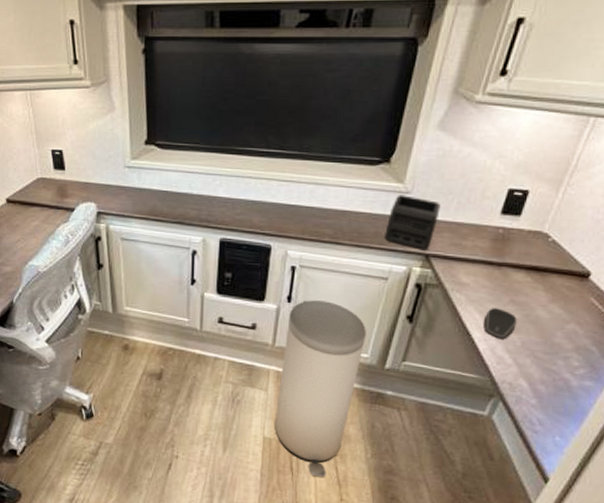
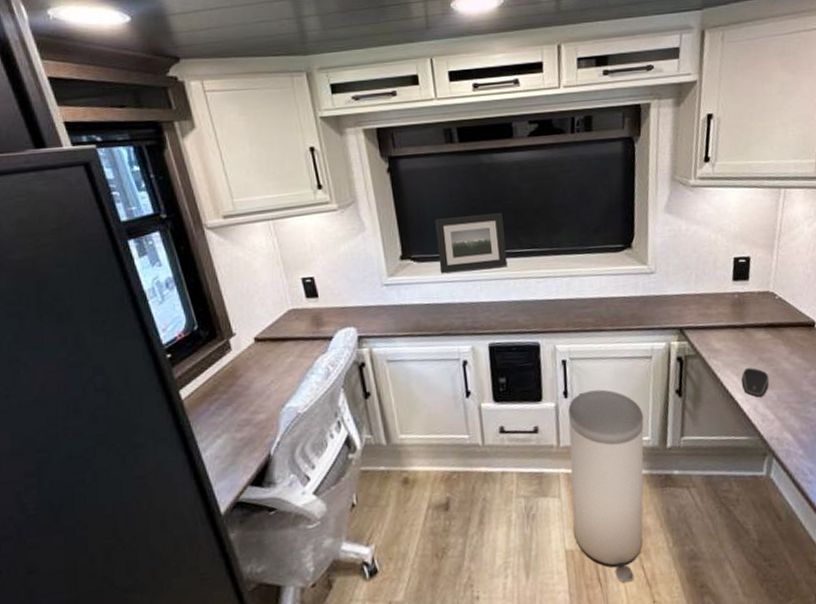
picture frame: none [182,107,254,165] -> present [435,212,508,274]
desk organizer: present [384,195,441,251] -> none [640,275,683,325]

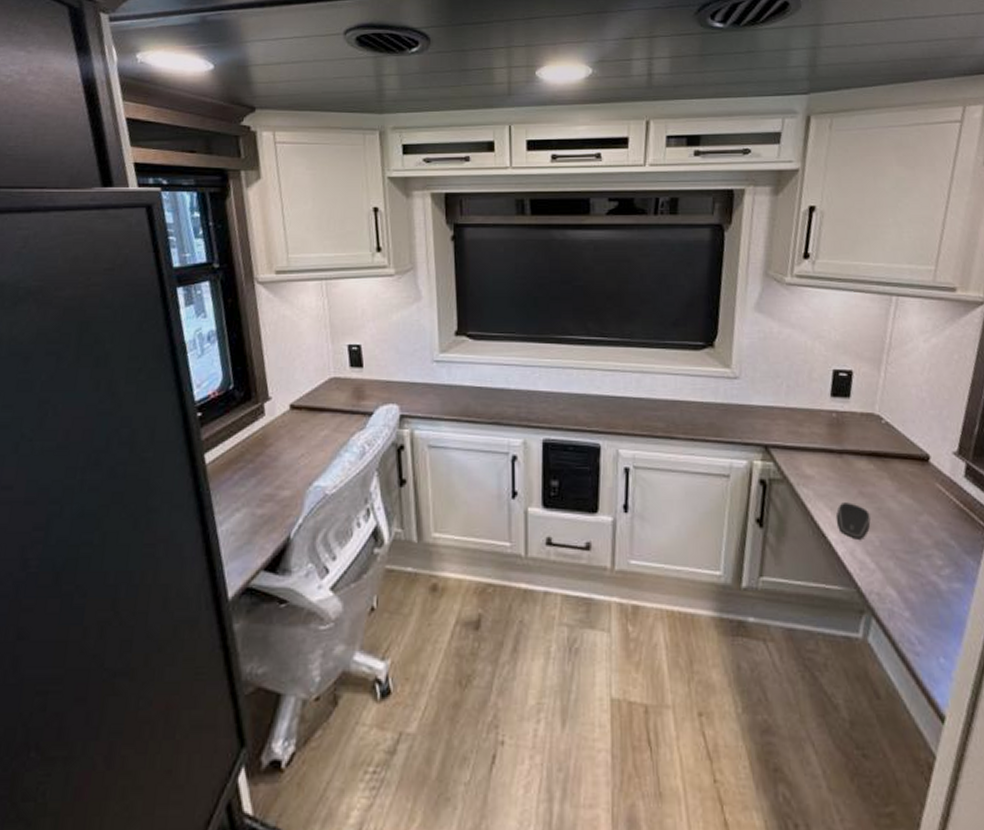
picture frame: present [435,212,508,274] -> none [497,293,572,355]
pedal bin: present [568,389,644,583] -> none [622,507,716,752]

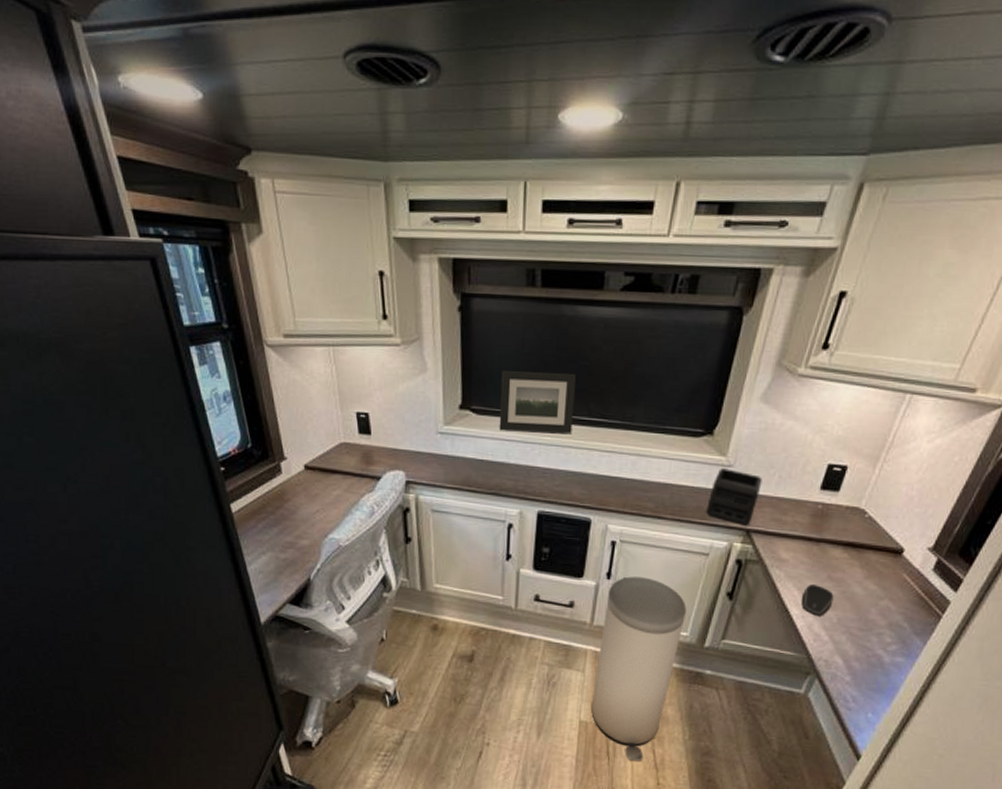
picture frame: none [497,293,572,355] -> present [499,371,576,434]
pedal bin: none [622,507,716,752] -> present [590,576,687,762]
desk organizer: none [719,381,771,441] -> present [706,468,762,526]

